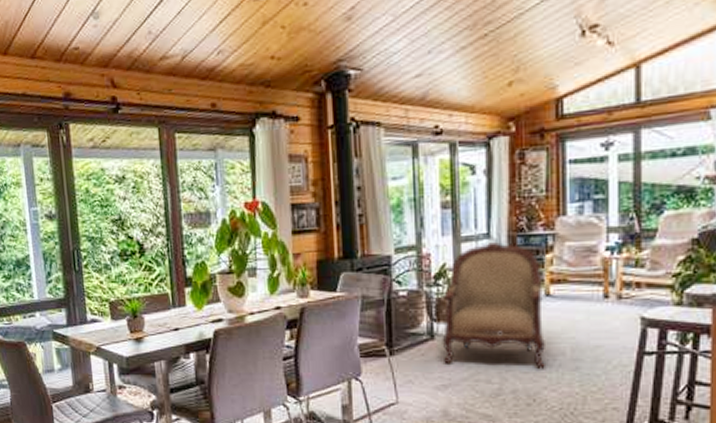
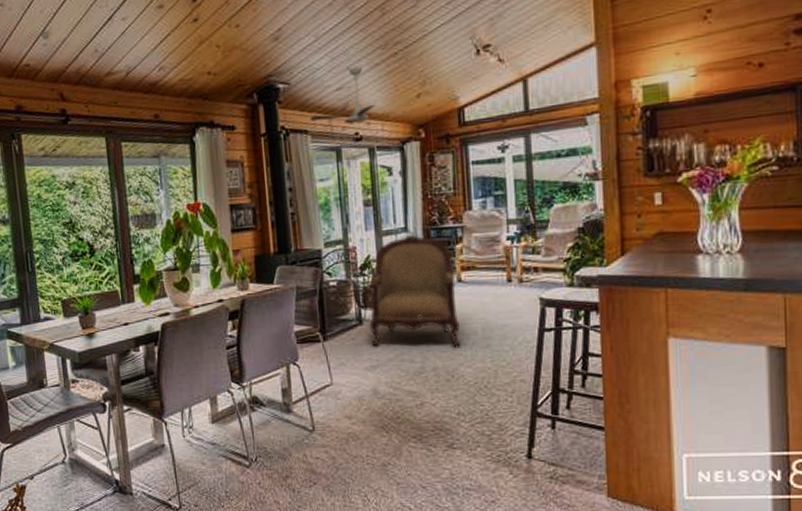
ceiling fan: none [384,50,495,116] -> present [310,66,406,124]

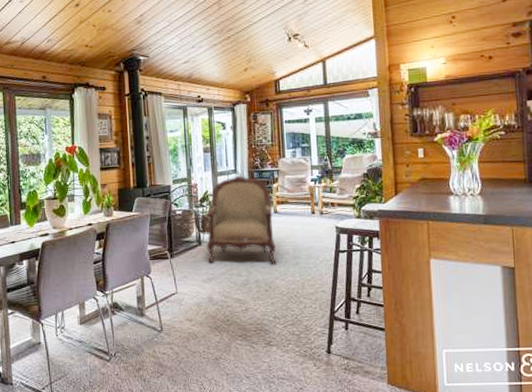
ceiling fan: present [310,66,406,124] -> none [163,46,236,89]

